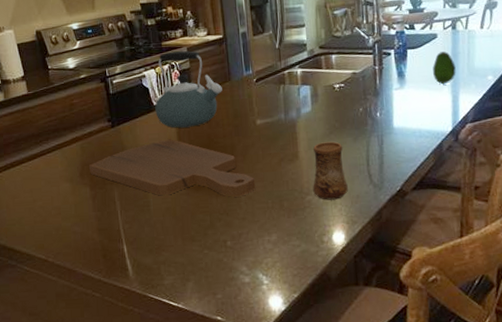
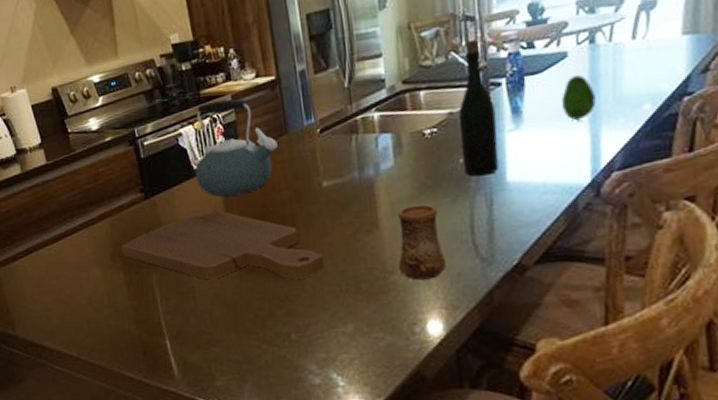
bottle: none [360,20,388,122] -> present [459,40,499,177]

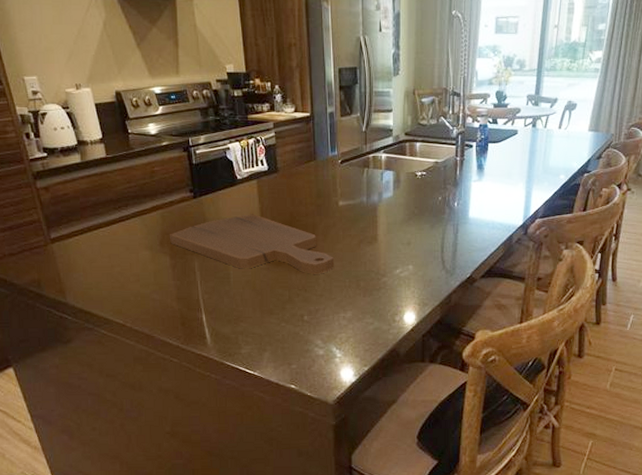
kettle: present [195,98,278,197] -> none [239,125,307,203]
cup: present [398,204,446,280] -> none [389,227,422,283]
bottle: present [459,40,499,177] -> none [441,111,467,211]
fruit: present [561,75,596,121] -> none [510,148,532,180]

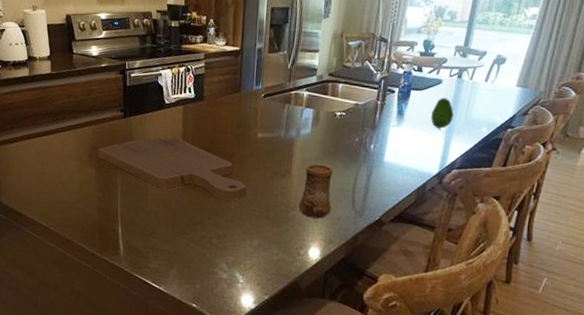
cup: none [389,227,422,283] -> present [299,164,334,219]
fruit: none [510,148,532,180] -> present [431,98,454,129]

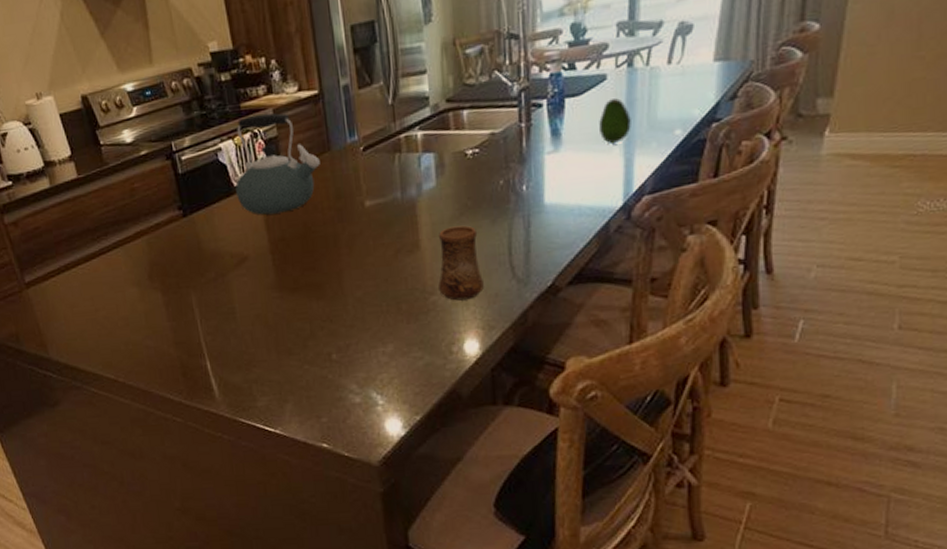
cutting board: present [97,137,247,202] -> none [158,229,366,301]
kettle: none [166,55,231,130] -> present [235,113,320,215]

